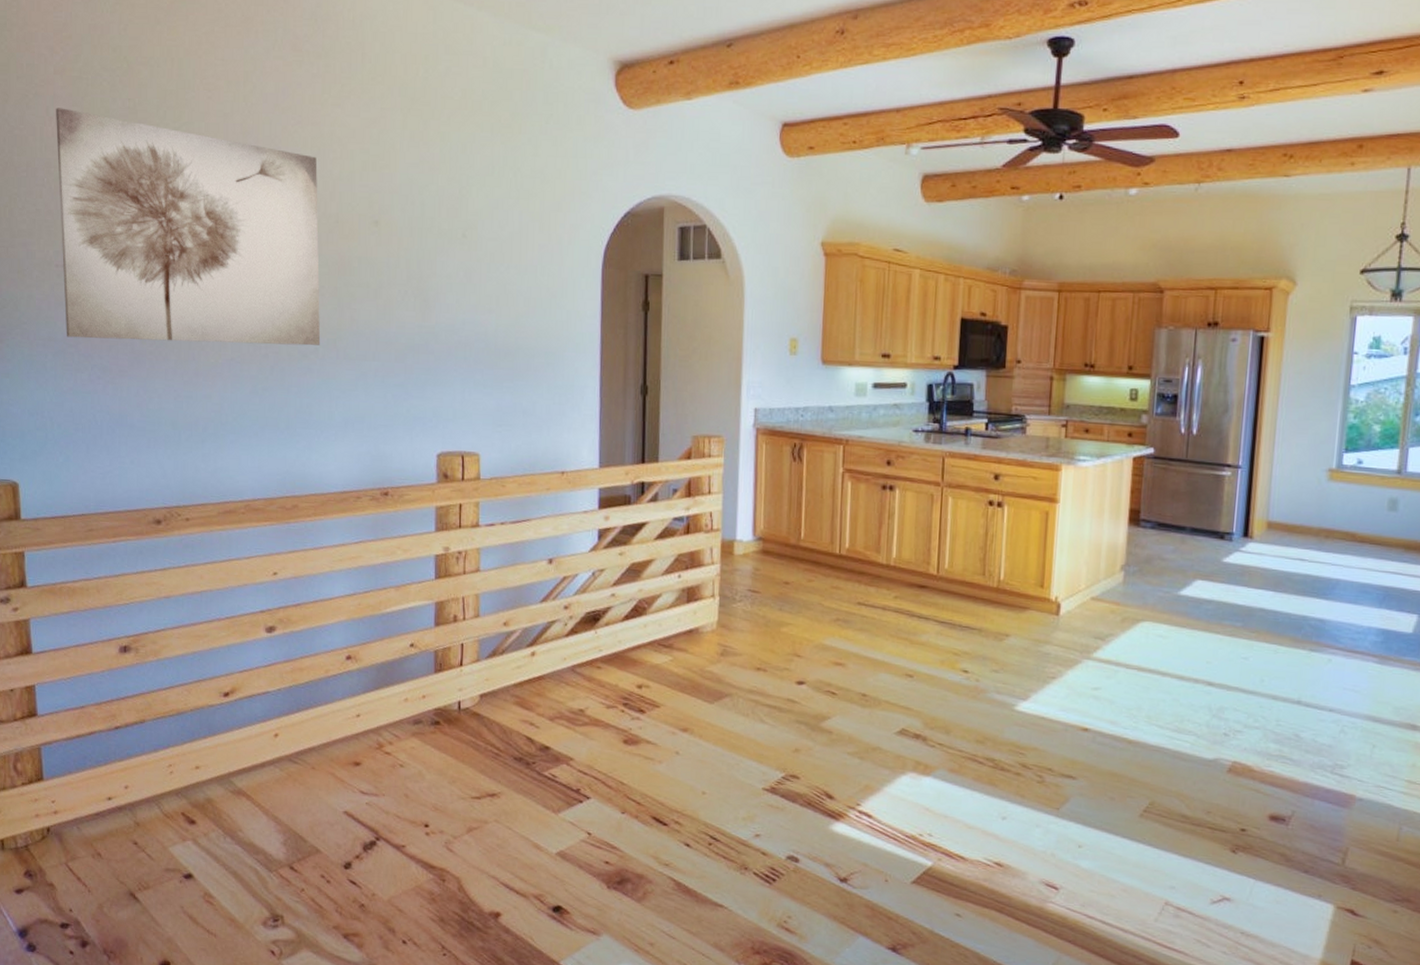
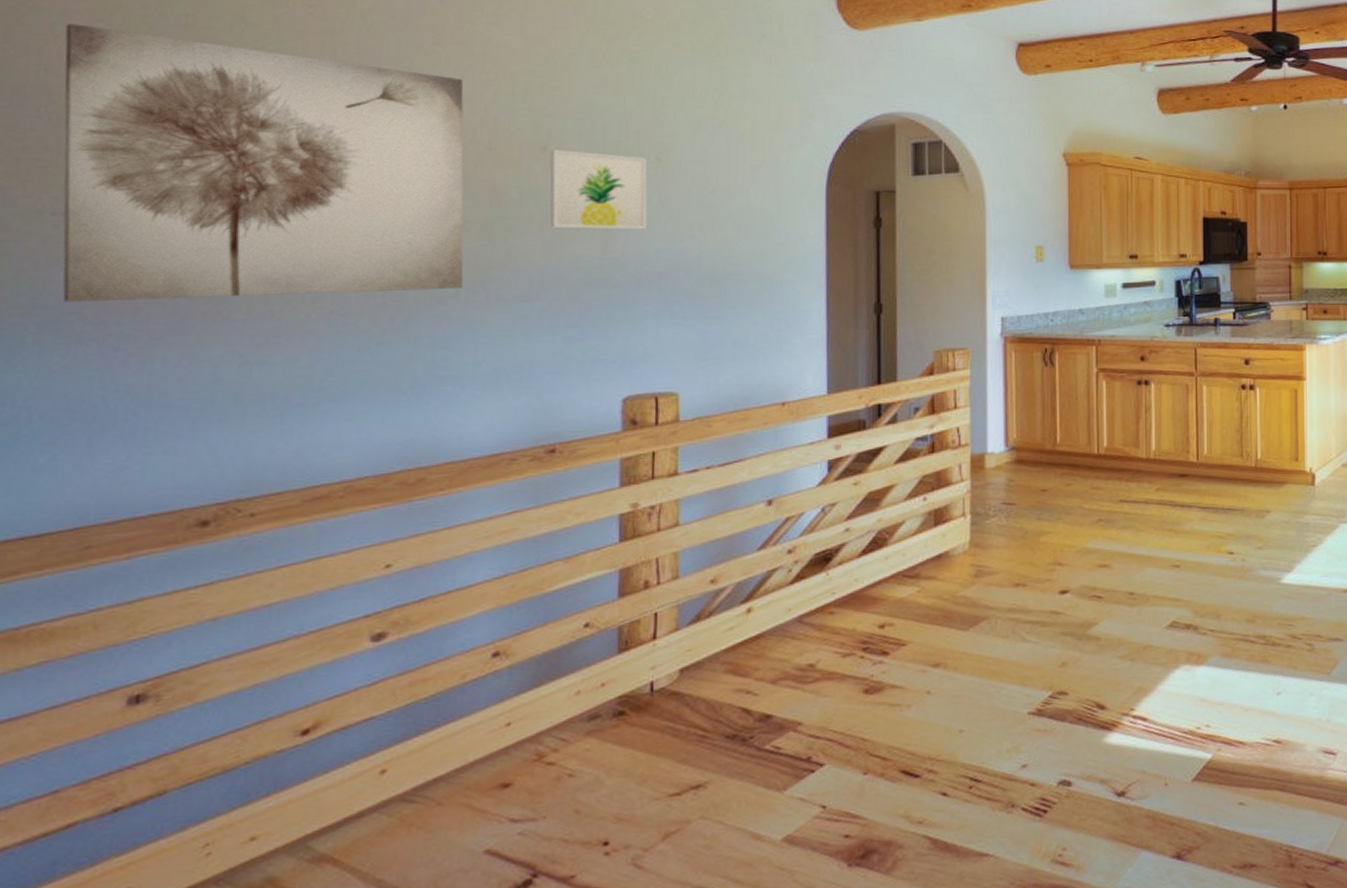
wall art: none [381,224,456,302] -> present [549,150,648,230]

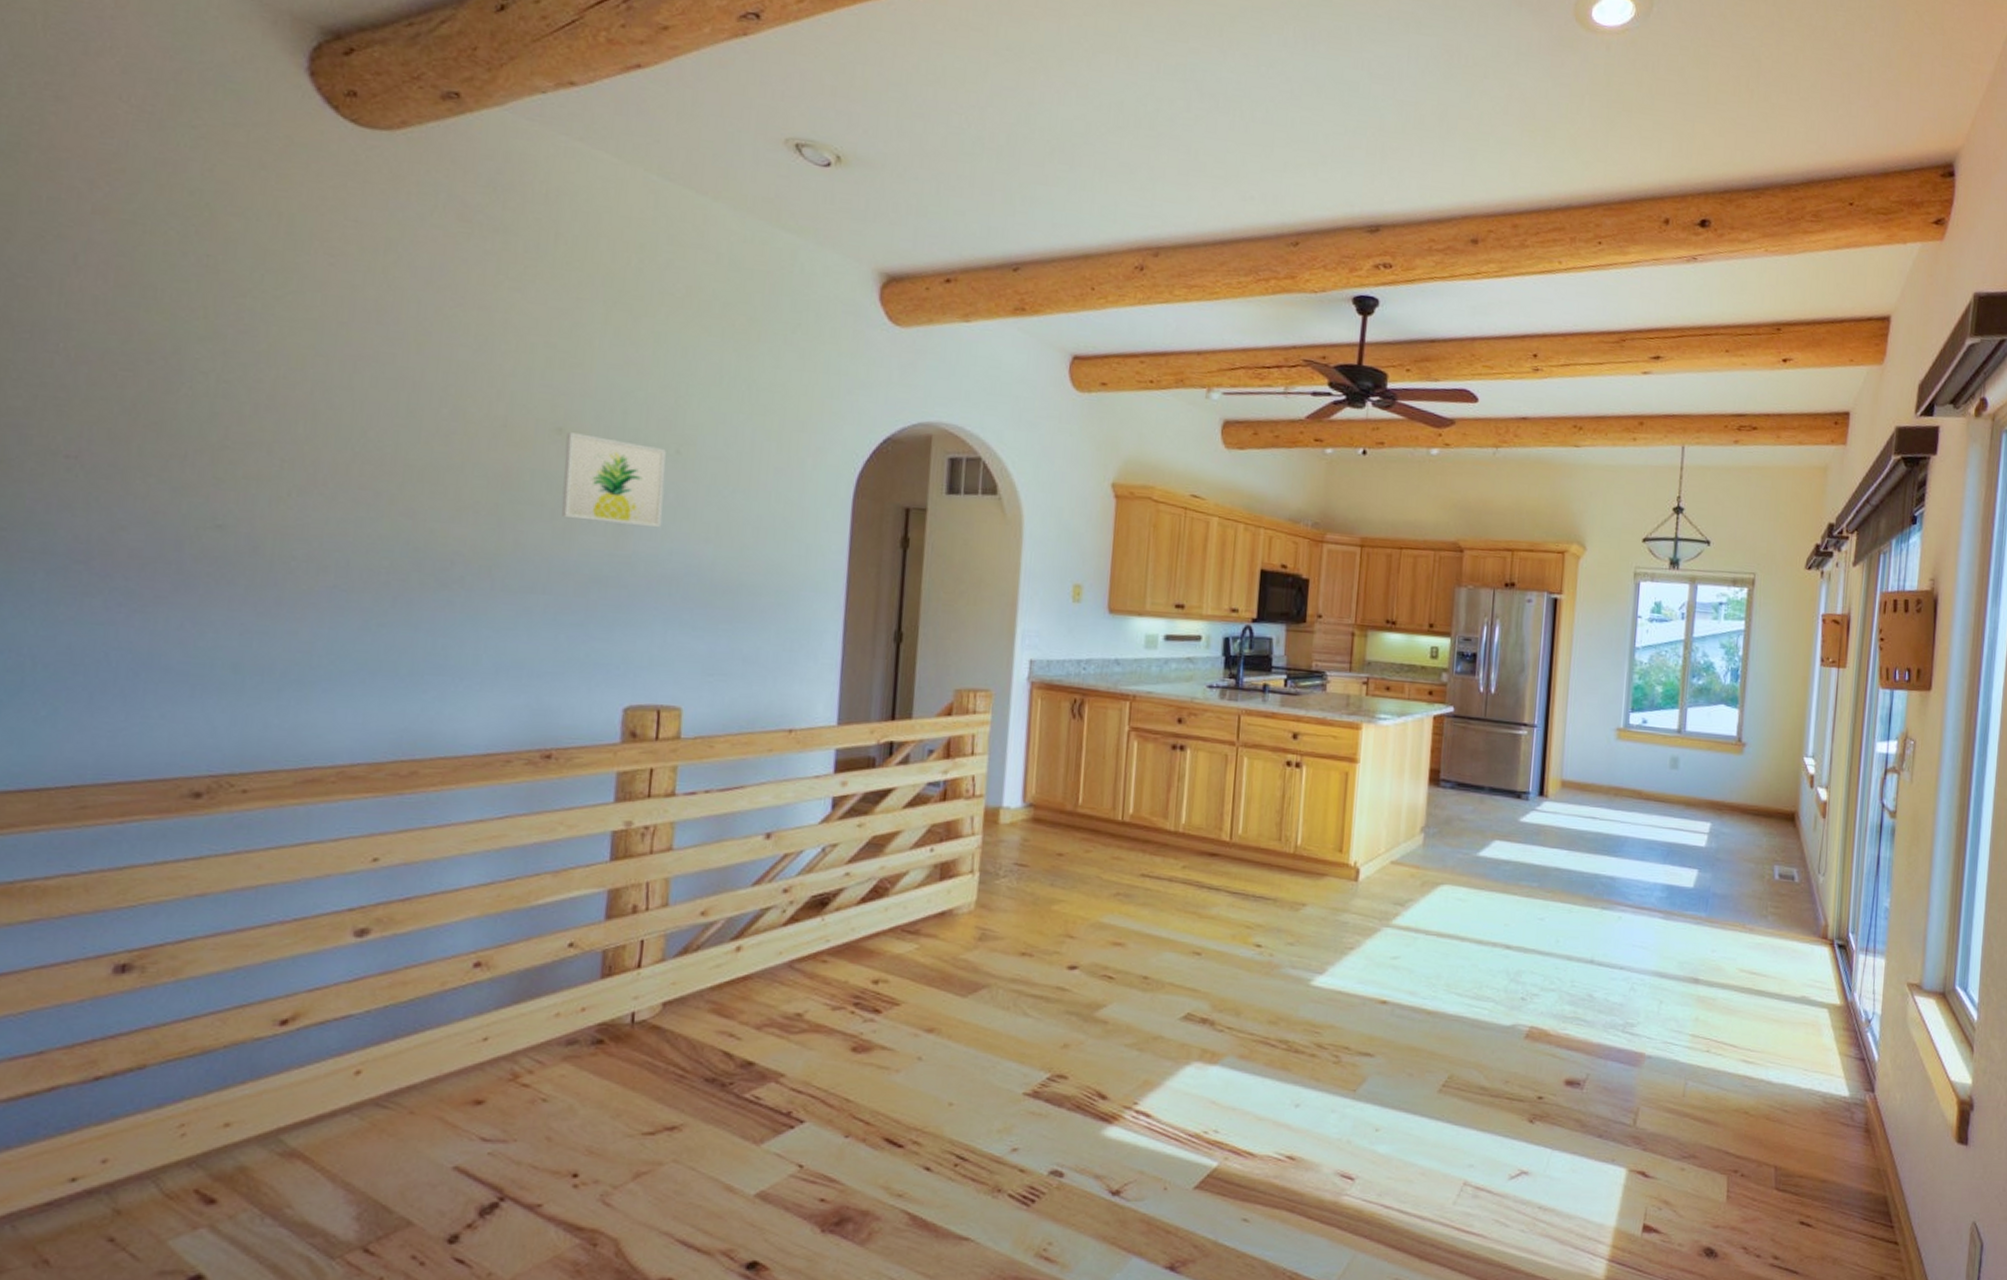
wall art: present [62,23,464,302] -> none [71,255,482,573]

